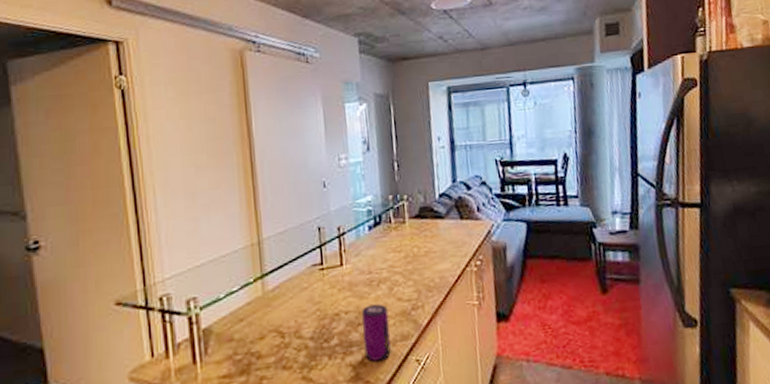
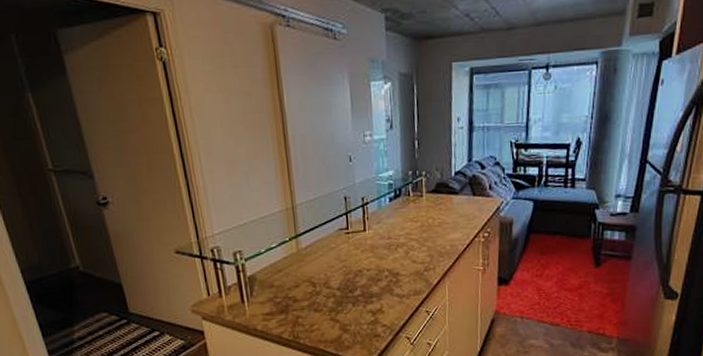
beverage can: present [362,303,391,362] -> none [381,264,405,311]

